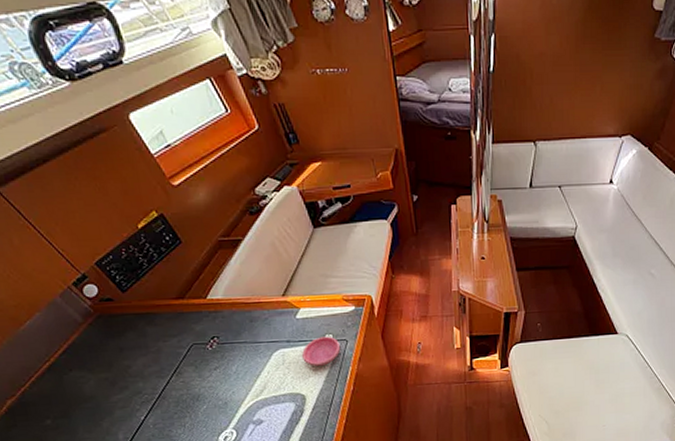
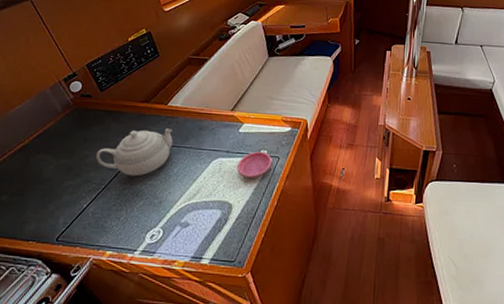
teapot: none [139,324,224,381] -> present [96,128,173,177]

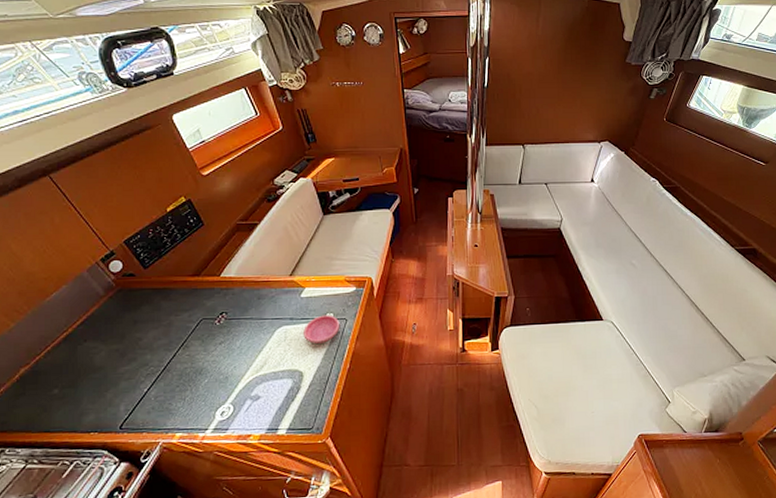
teapot: present [96,128,173,177] -> none [150,301,231,355]

